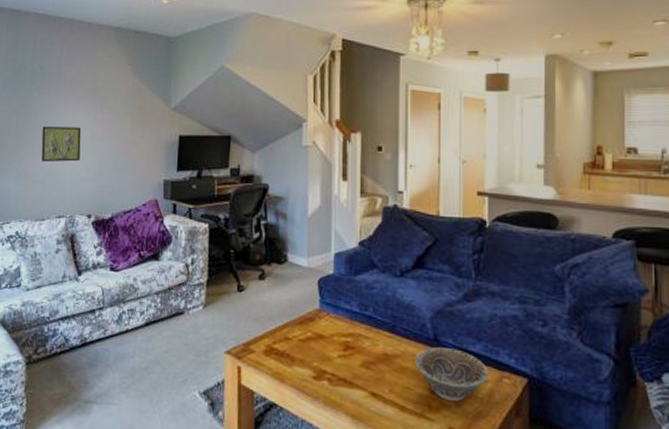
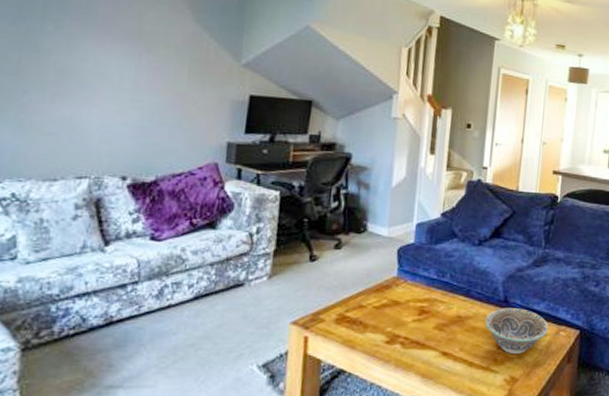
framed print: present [41,127,82,162] -> none [55,68,118,114]

